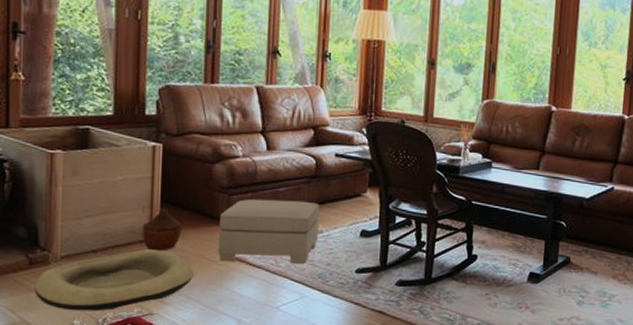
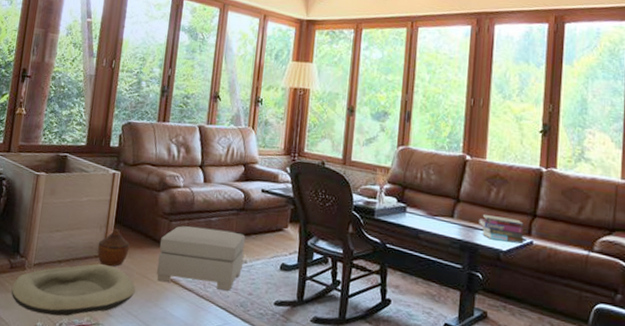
books: none [563,163,606,190] -> present [479,213,524,244]

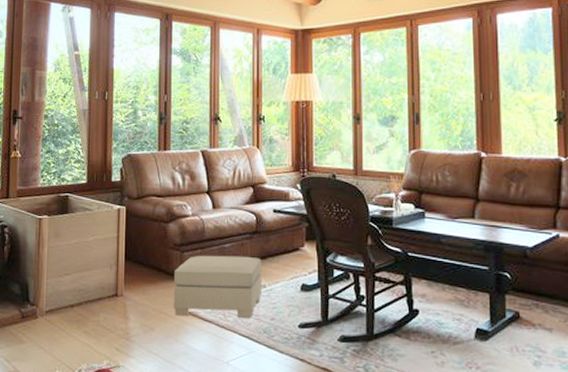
dog bed: present [11,263,135,316] -> none [25,304,153,363]
woven basket: present [97,229,130,267] -> none [110,266,143,306]
books: present [479,213,524,244] -> none [501,211,550,238]

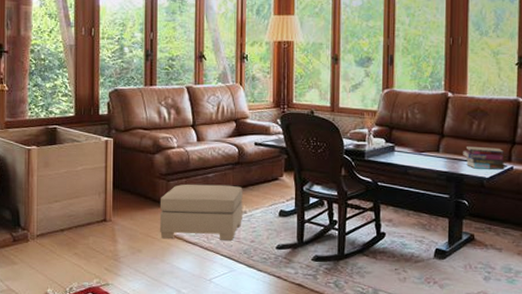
books: none [501,211,550,238] -> present [463,145,505,170]

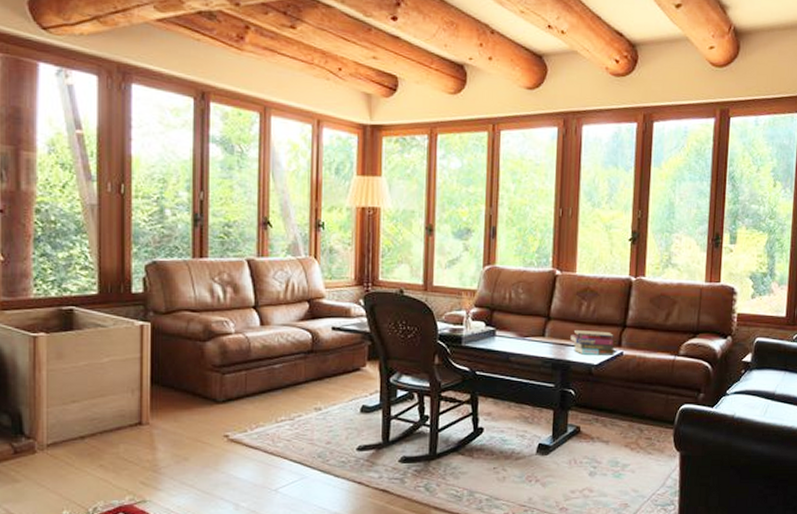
ottoman: present [159,184,243,241] -> none [211,377,317,444]

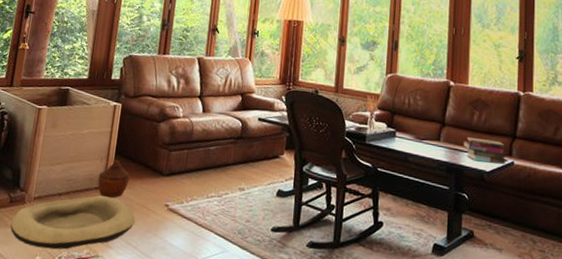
dog bed: none [20,434,187,501] -> present [10,195,135,250]
woven basket: none [133,391,174,435] -> present [98,160,130,198]

